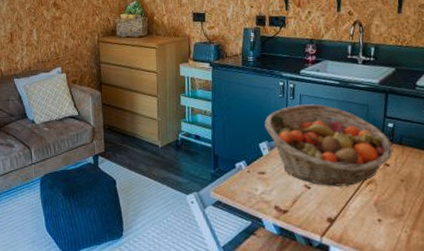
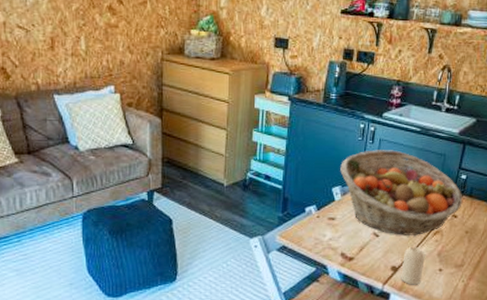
candle: none [338,197,361,237] -> present [401,246,425,285]

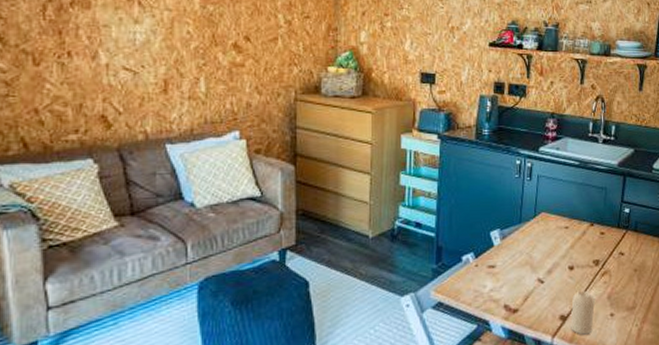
fruit basket: present [340,150,463,235] -> none [498,186,628,280]

